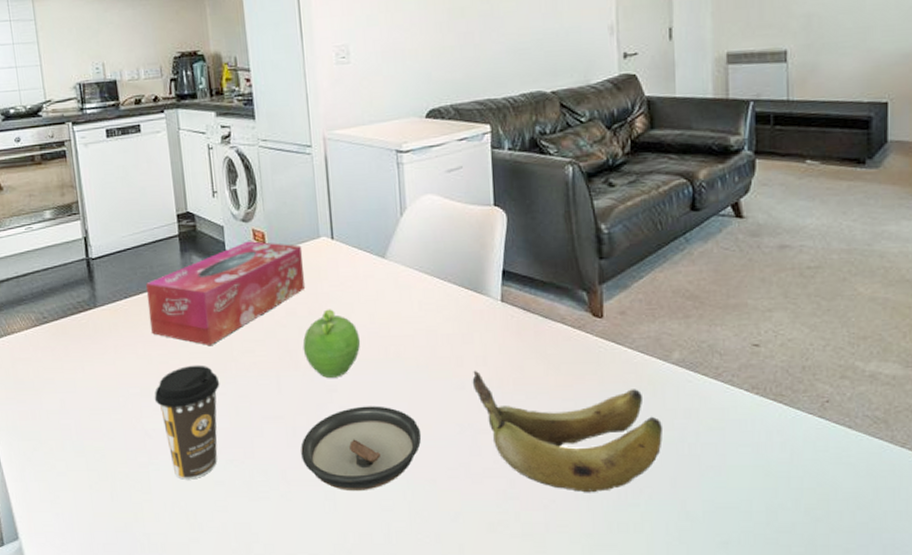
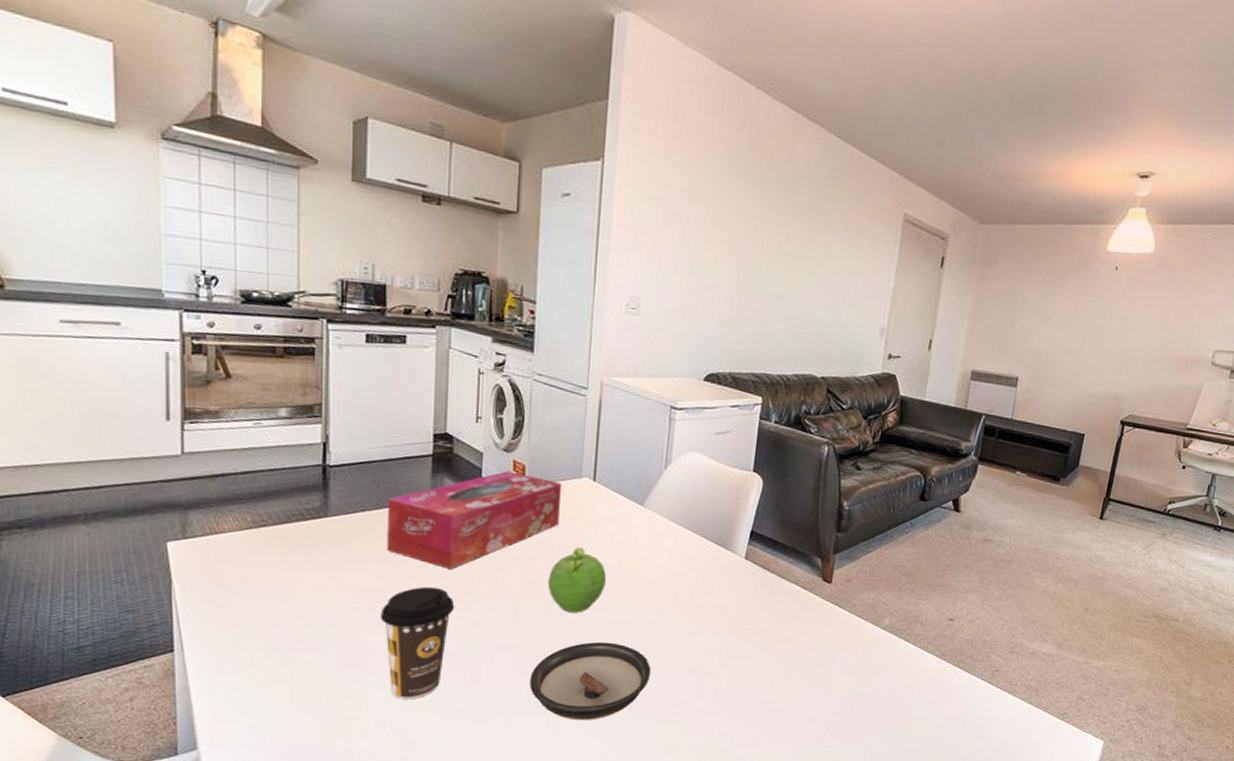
banana: present [472,370,662,493] -> none [706,618,865,734]

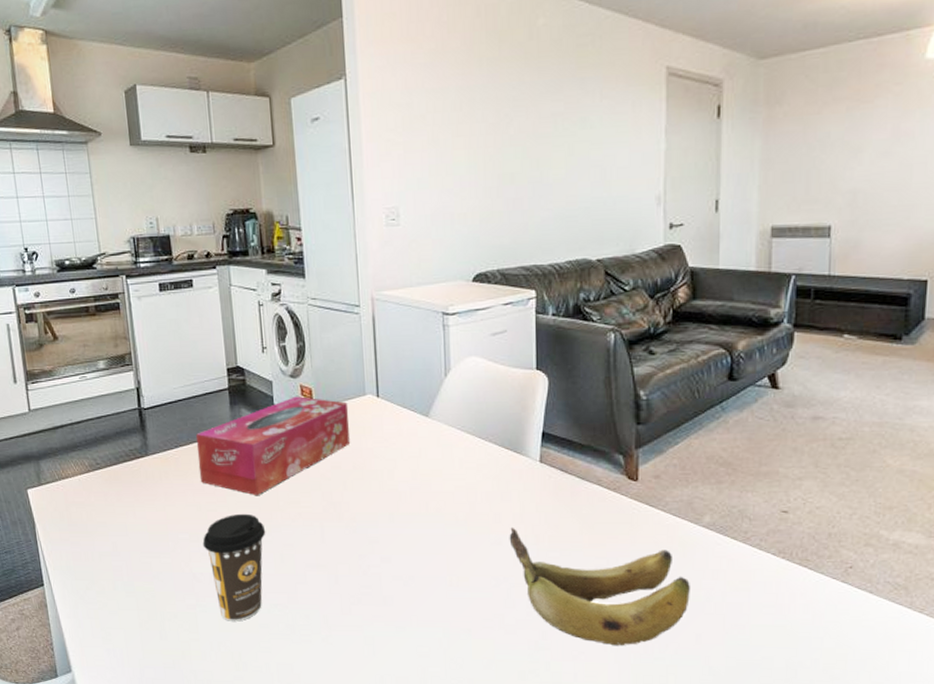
saucer: present [529,641,651,721] -> none [342,557,459,638]
fruit: present [547,547,607,613] -> none [346,464,403,530]
banana: none [706,618,865,734] -> present [509,527,690,646]

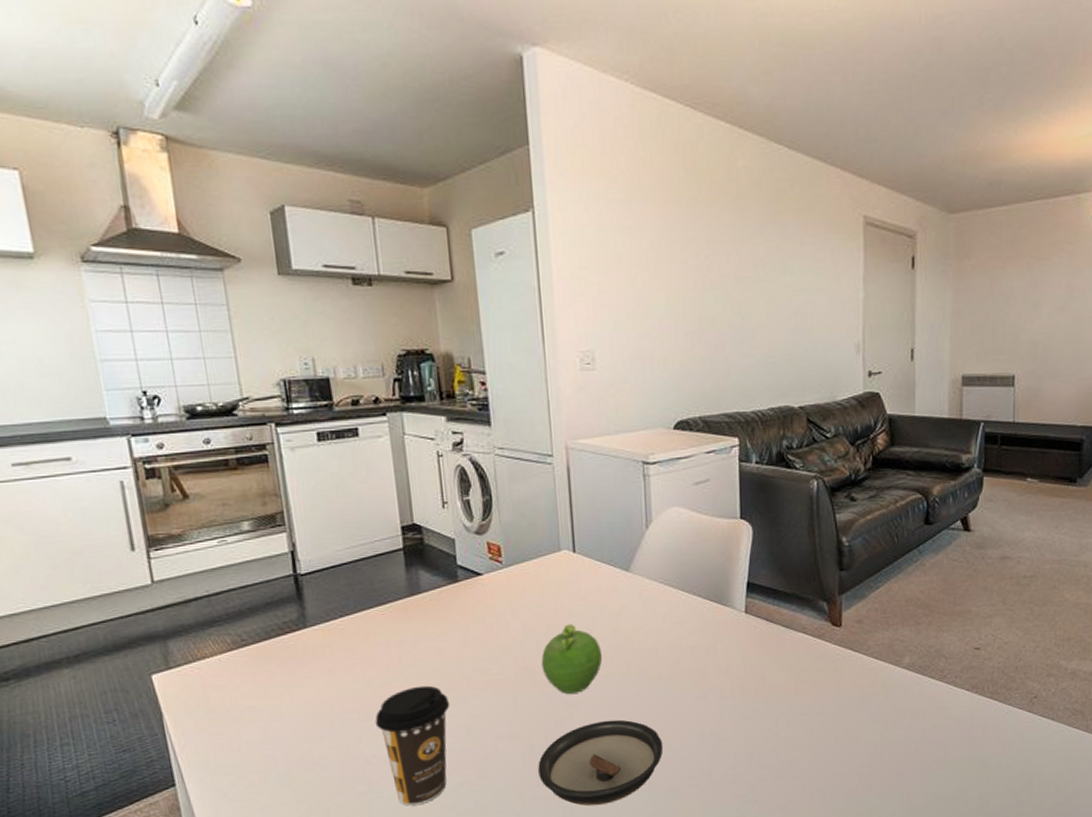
tissue box: present [195,396,350,495] -> none [364,554,544,665]
saucer: none [342,557,459,638] -> present [538,719,664,806]
fruit: none [346,464,403,530] -> present [541,624,603,694]
banana: present [509,527,690,646] -> none [715,680,892,792]

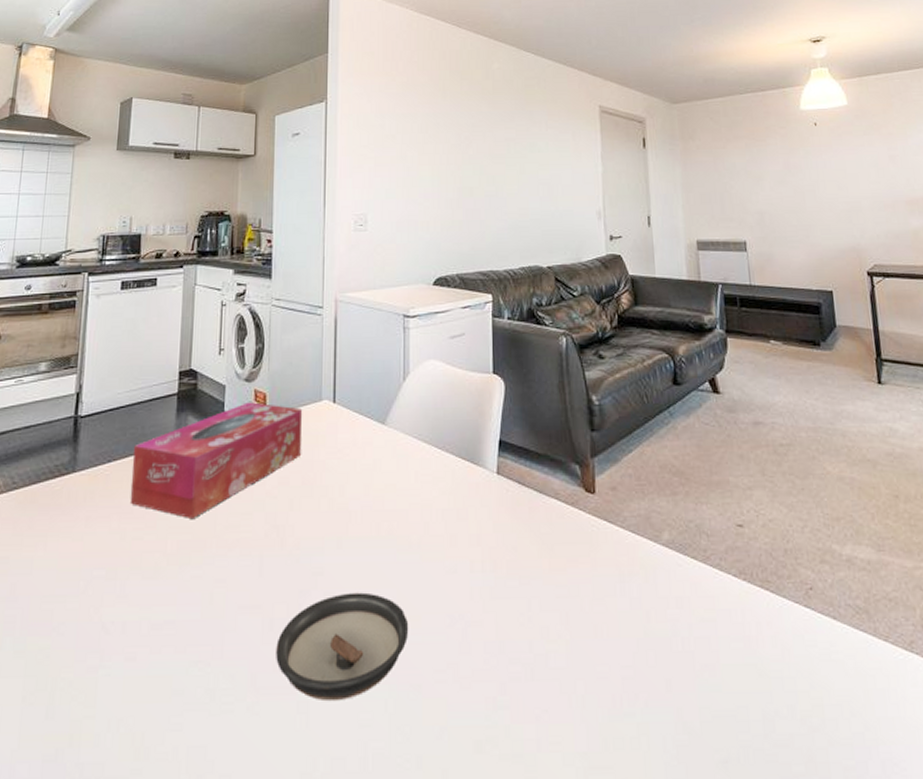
tissue box: none [364,554,544,665] -> present [129,402,303,518]
coffee cup: present [375,685,450,806] -> none [120,541,197,688]
fruit: present [541,624,603,694] -> none [291,479,353,558]

